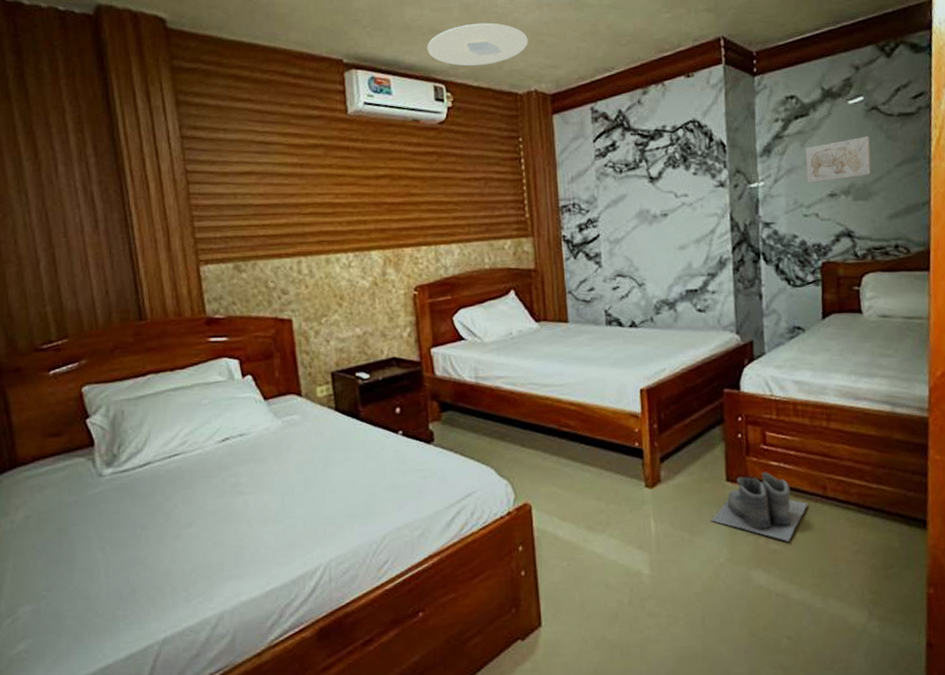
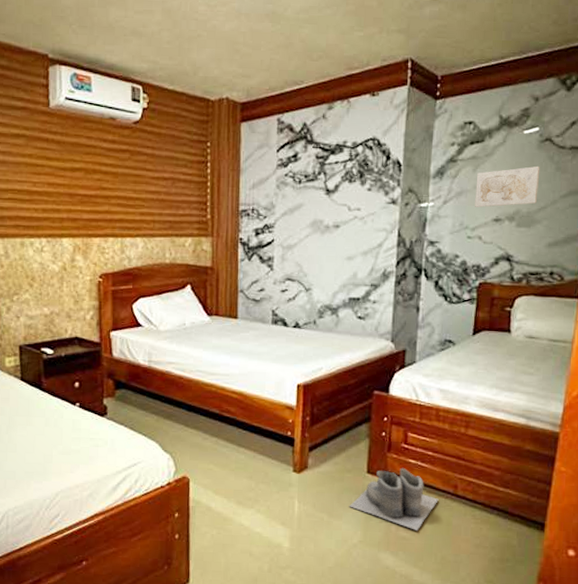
ceiling light: present [427,23,528,67] -> none [128,28,224,70]

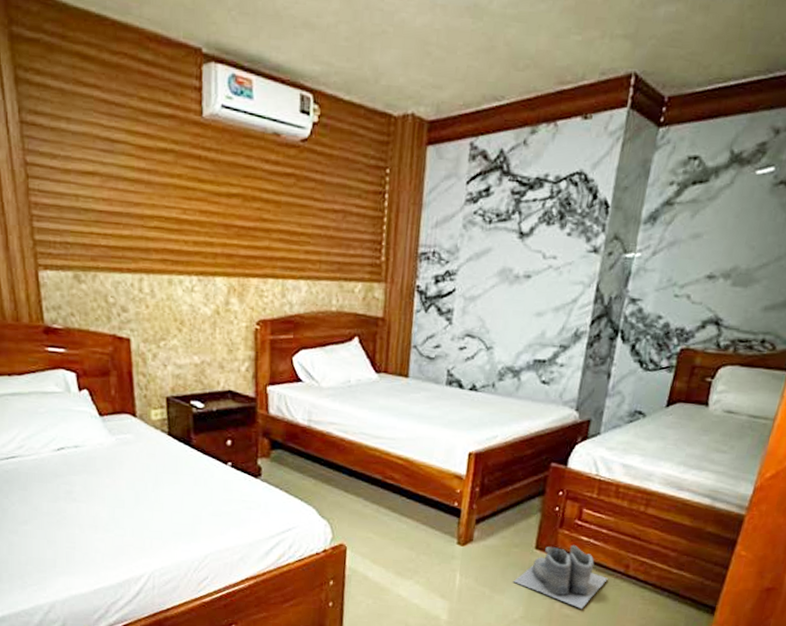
wall art: present [475,166,540,207] -> none [687,214,769,261]

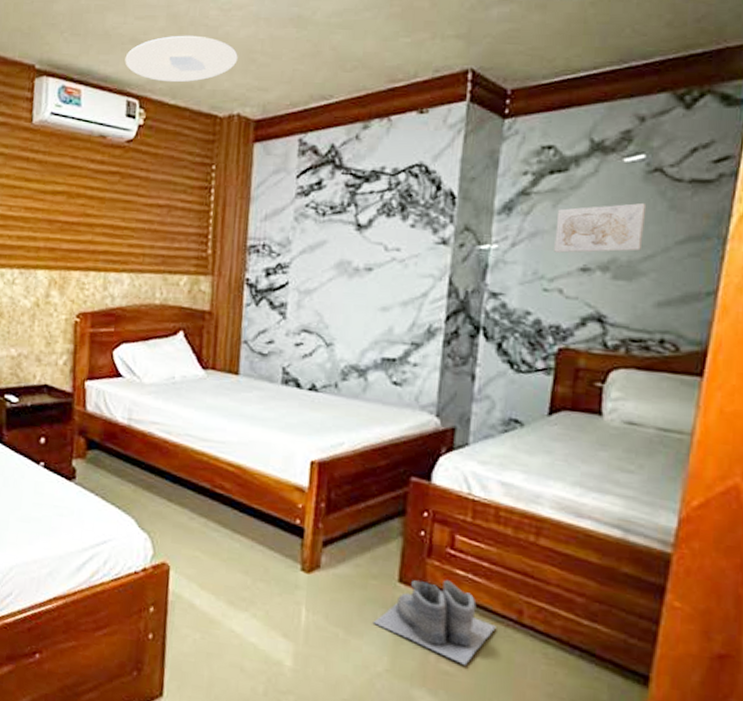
ceiling light: none [297,20,414,76] -> present [125,35,238,83]
wall art: none [687,214,769,261] -> present [554,202,647,253]

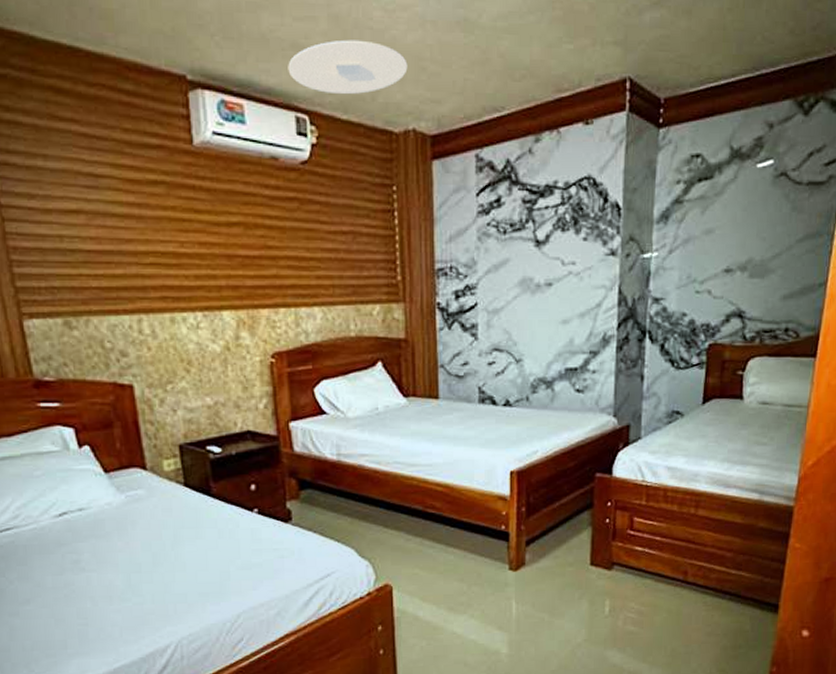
boots: present [372,579,496,667] -> none [571,556,668,624]
wall art: present [554,202,647,253] -> none [703,205,775,256]

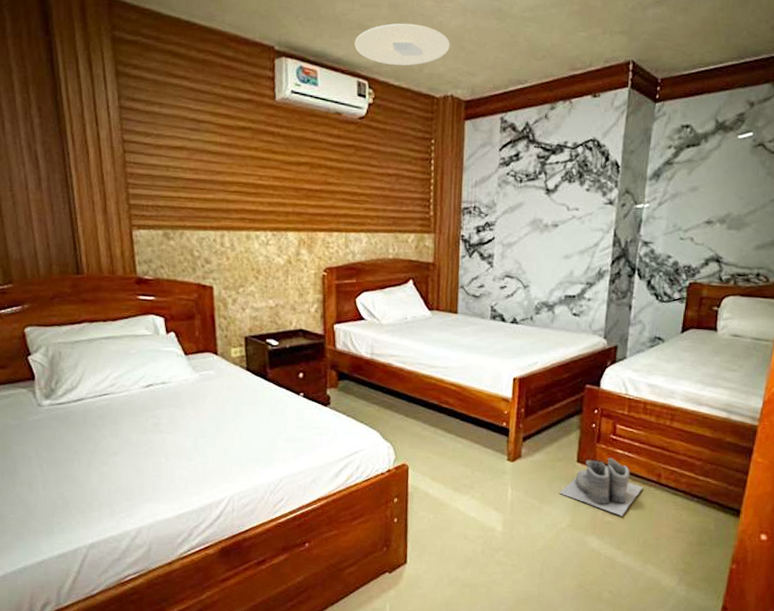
boots: none [571,556,668,624] -> present [559,457,643,517]

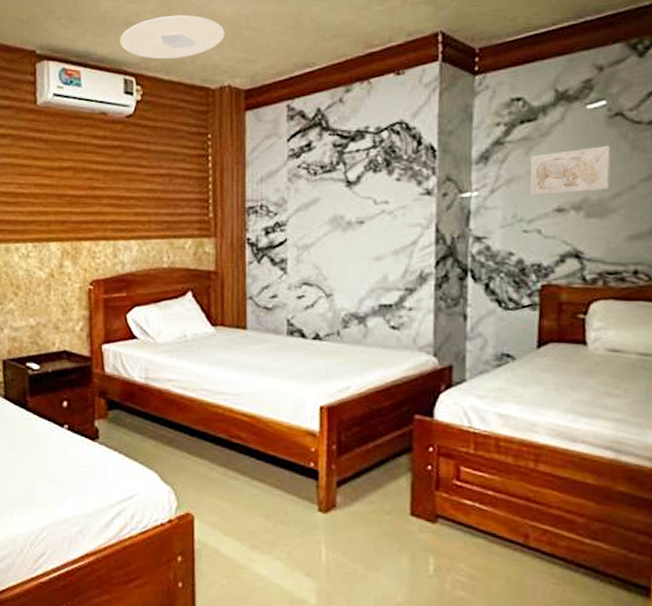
boots: present [559,457,643,517] -> none [389,509,505,591]
wall art: none [688,170,752,210] -> present [530,145,611,196]

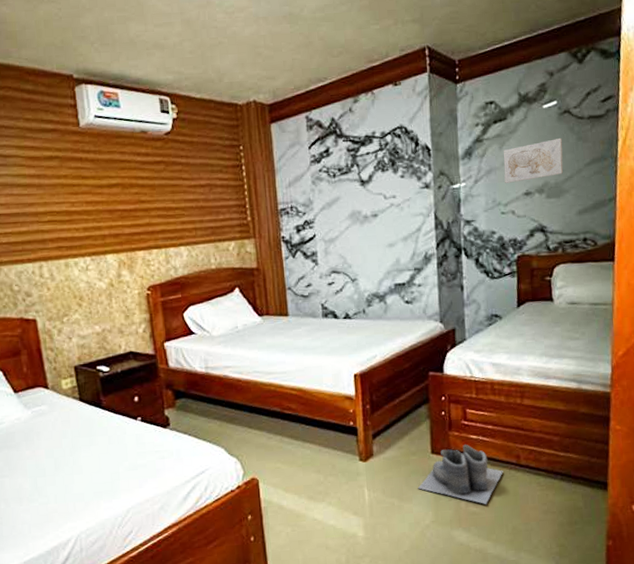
ceiling light: present [120,15,225,60] -> none [152,37,247,79]
boots: none [389,509,505,591] -> present [417,444,503,505]

